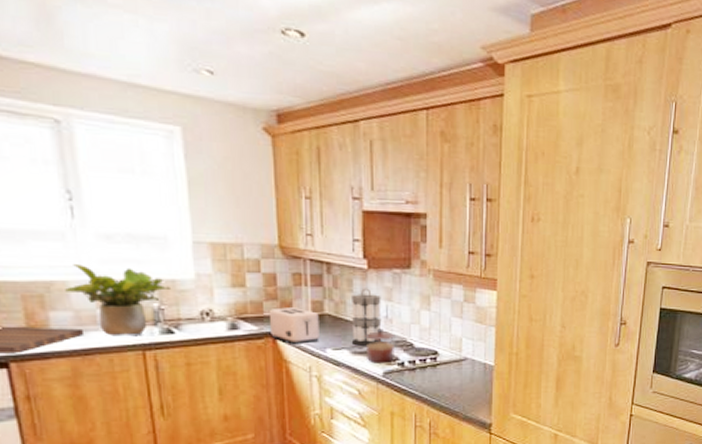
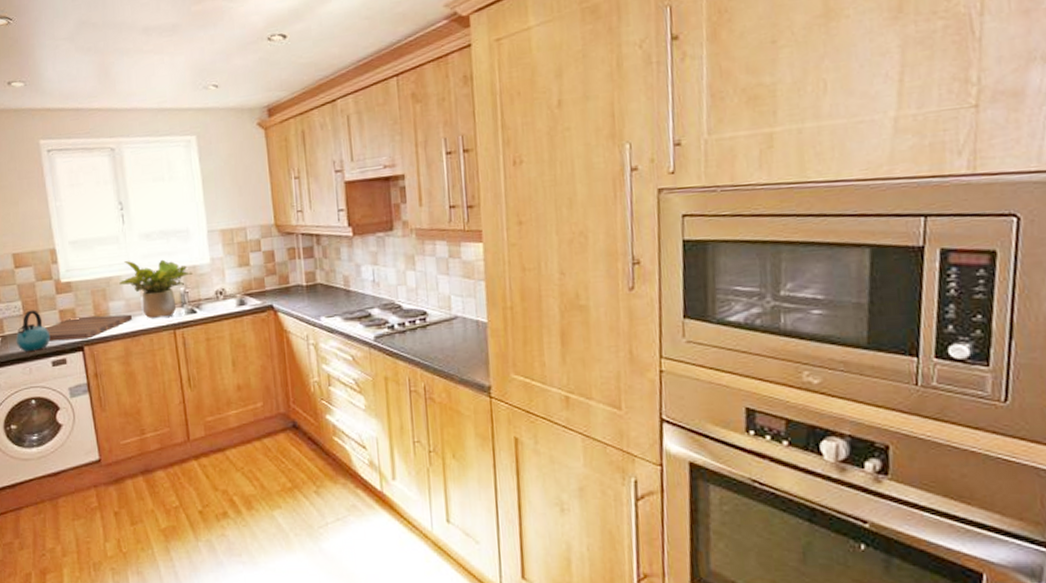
toaster: present [268,307,319,344] -> none [269,280,314,315]
spice rack: present [352,288,382,346] -> none [340,254,371,312]
saucepan: present [365,328,394,365] -> none [355,293,384,330]

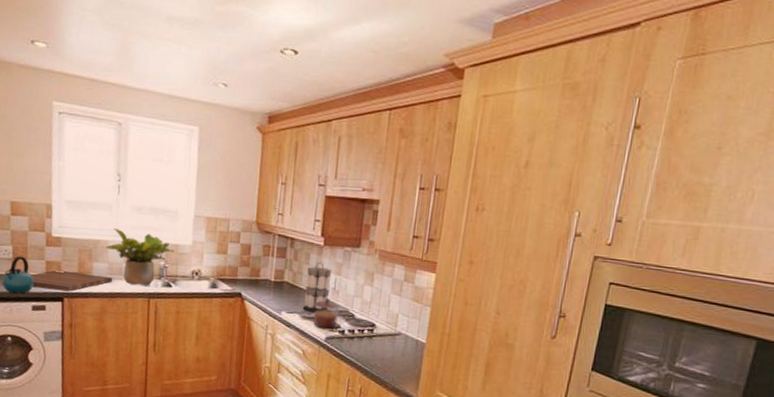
spice rack: none [340,254,371,312] -> present [303,262,332,313]
saucepan: none [355,293,384,330] -> present [313,298,339,331]

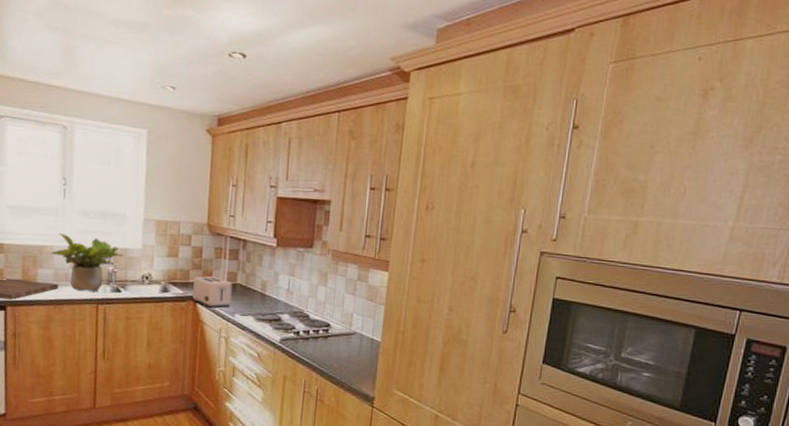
toaster: none [240,273,279,305] -> present [193,276,232,308]
spice rack: present [303,262,332,313] -> none [257,263,286,314]
saucepan: present [313,298,339,331] -> none [268,299,293,332]

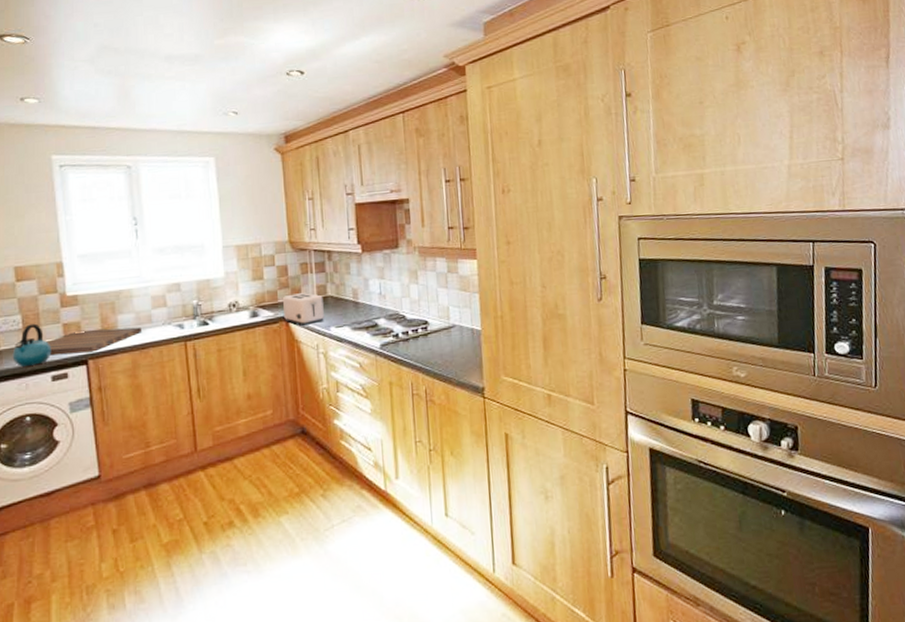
potted plant: present [51,233,124,292] -> none [130,273,207,332]

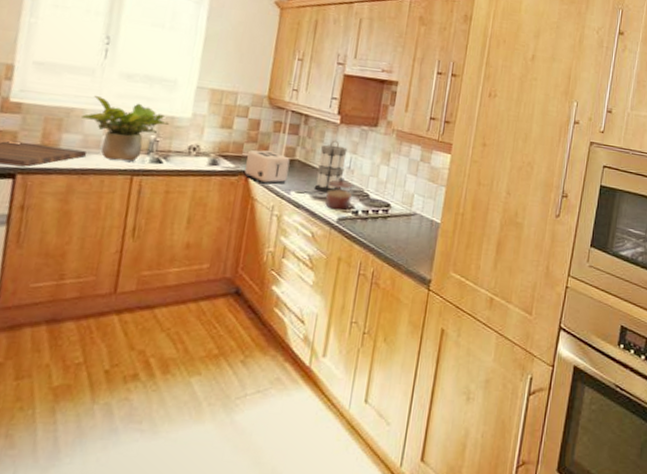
potted plant: none [130,273,207,332] -> present [81,96,170,162]
spice rack: none [350,269,378,322] -> present [315,140,348,193]
saucepan: none [363,304,389,338] -> present [325,177,353,211]

